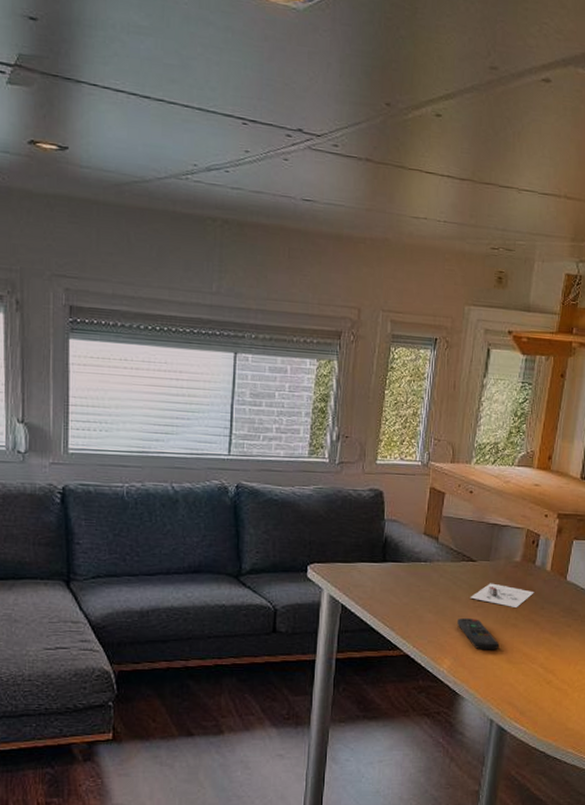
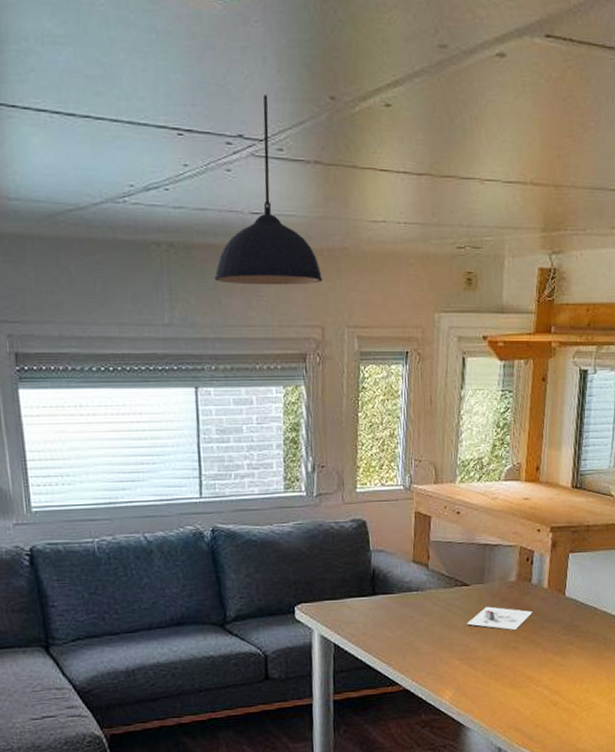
pendant light: none [263,95,363,269] -> present [214,94,322,285]
remote control: present [457,618,500,650] -> none [456,645,501,677]

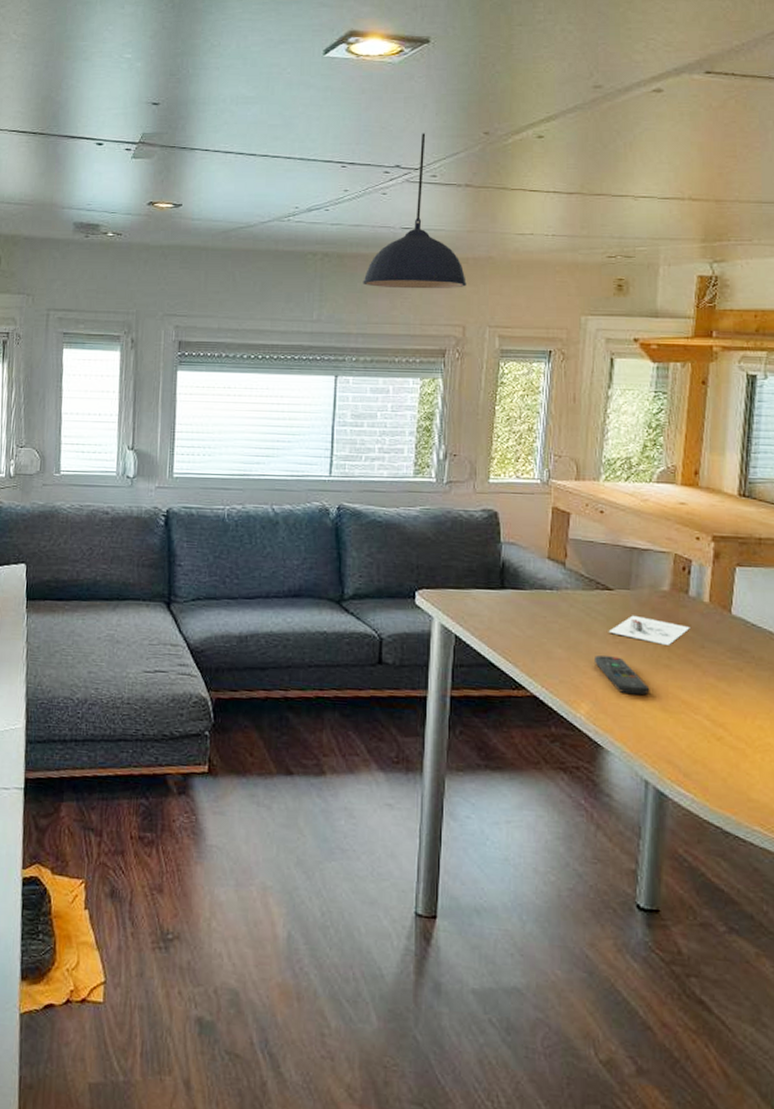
remote control: none [456,645,501,677] -> present [595,655,650,696]

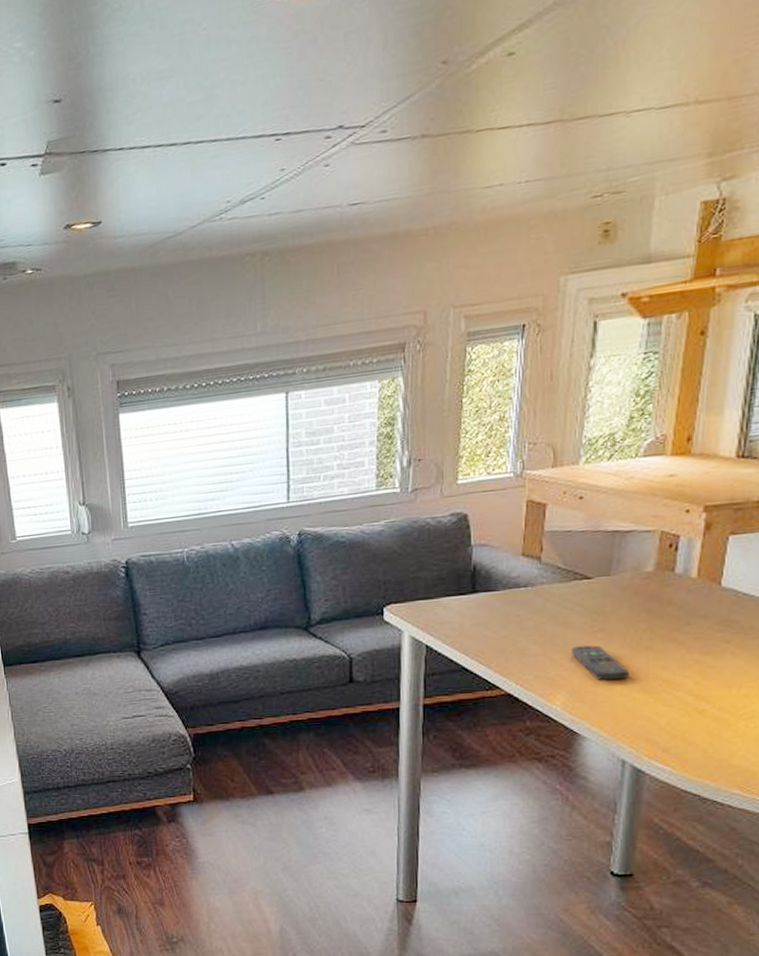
pendant light: present [363,133,466,289] -> none [309,76,426,282]
architectural model: present [608,615,690,645] -> none [586,601,675,627]

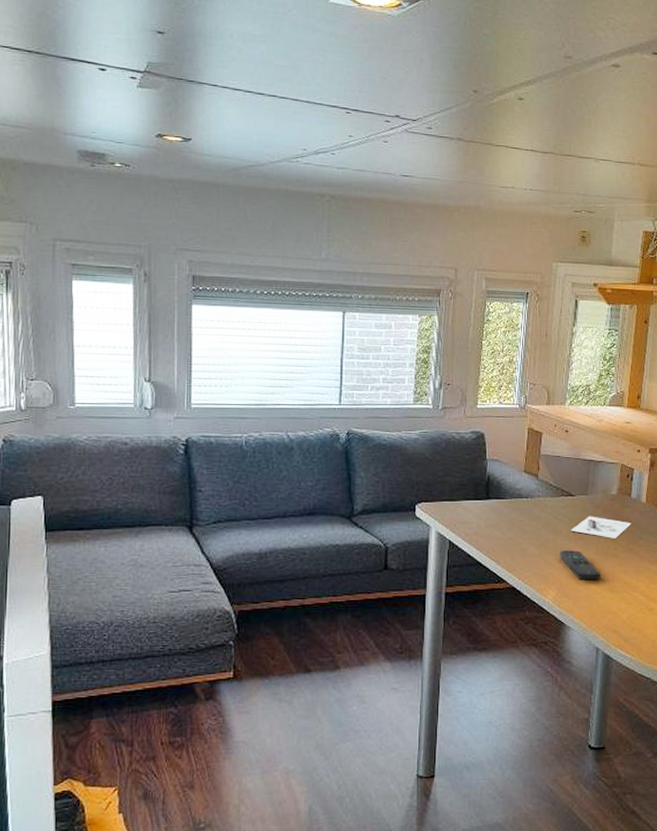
architectural model: none [586,601,675,627] -> present [570,516,632,538]

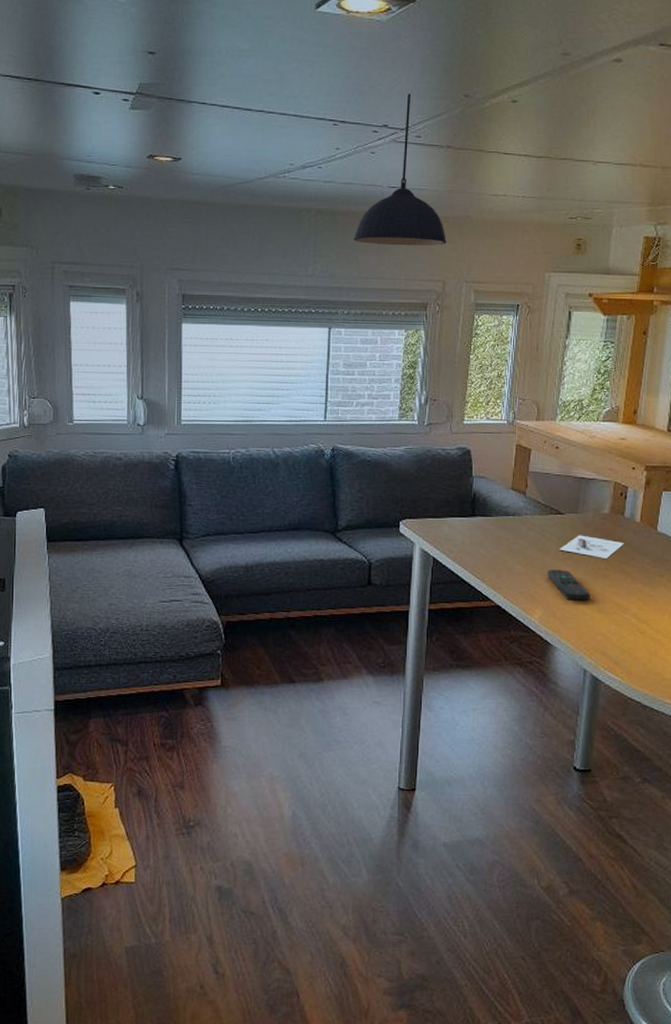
pendant light: none [367,86,458,234] -> present [353,93,447,246]

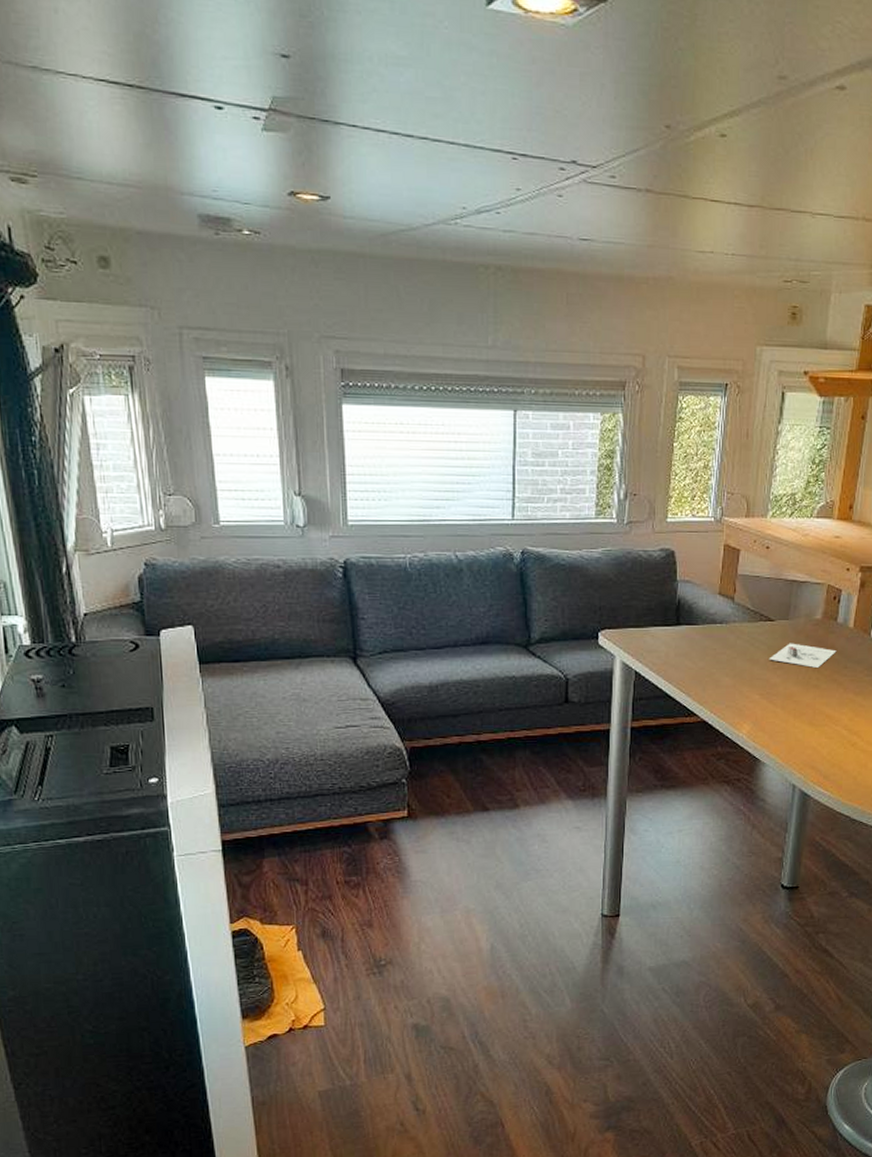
pendant light: present [353,93,447,246] -> none [540,121,646,313]
remote control: present [547,570,591,601] -> none [756,681,801,713]

